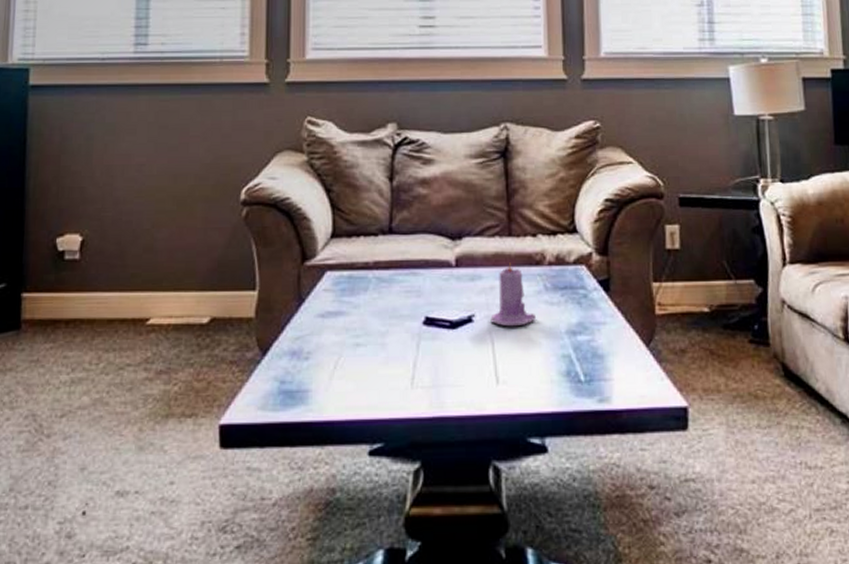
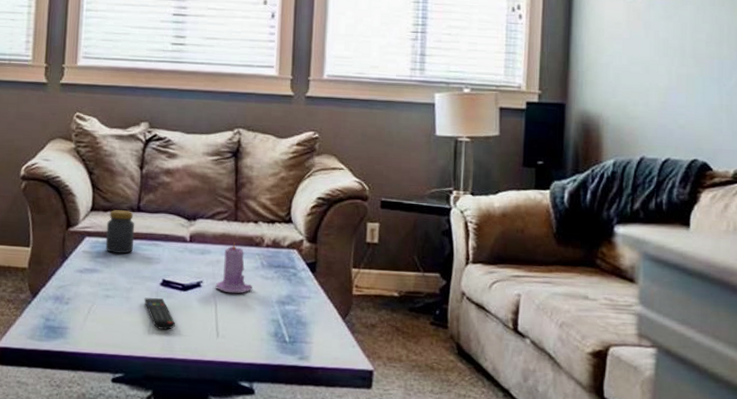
jar: none [351,234,387,289] -> present [105,210,135,254]
remote control: none [404,340,444,381] -> present [144,297,175,330]

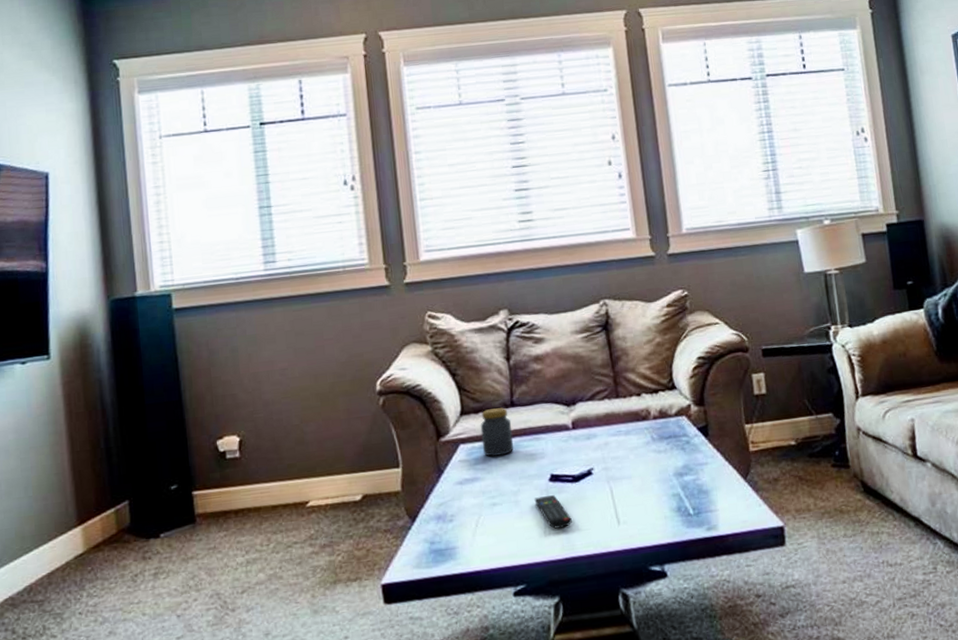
candle: present [215,242,252,294] -> none [607,420,647,476]

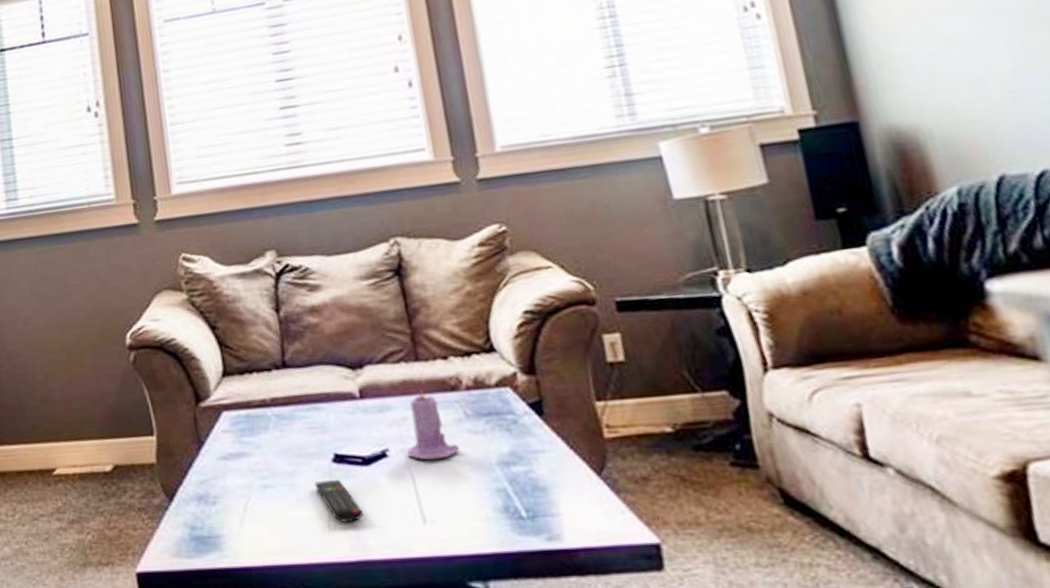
jar: present [480,407,514,457] -> none [246,369,288,428]
candle: none [607,420,647,476] -> present [407,390,459,461]

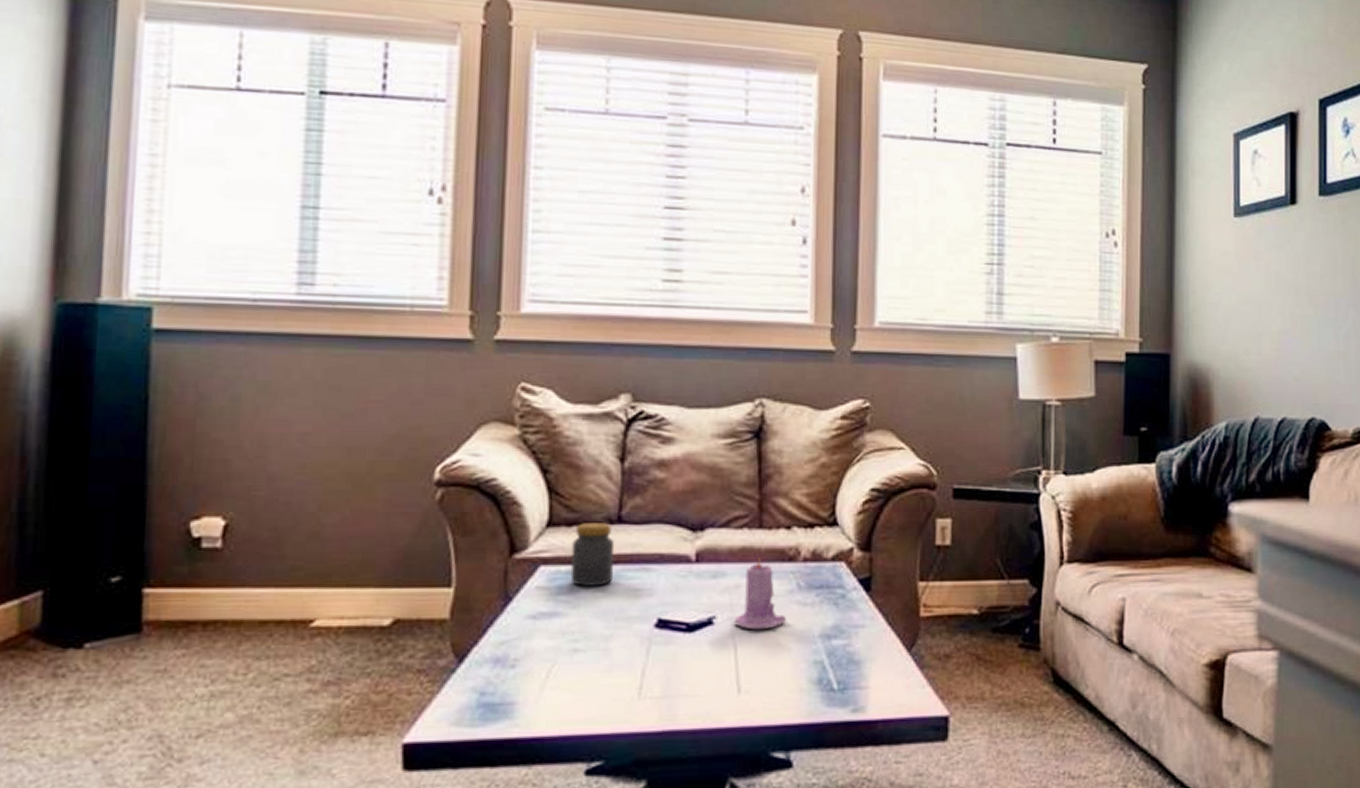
jar: none [246,369,288,428] -> present [570,523,615,586]
remote control: present [314,479,363,522] -> none [631,645,678,691]

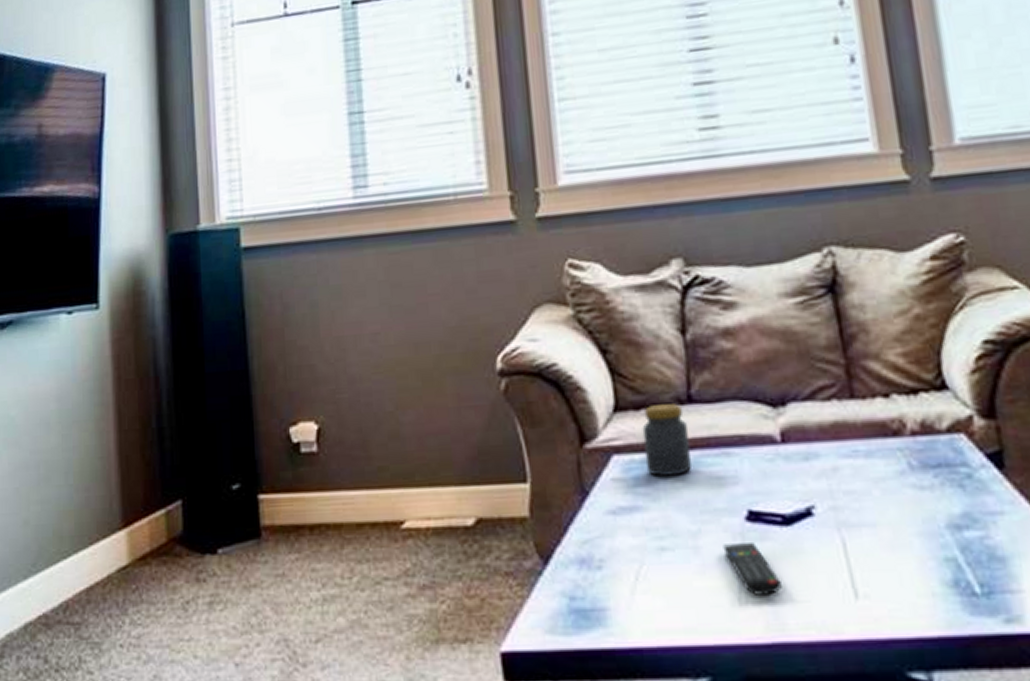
remote control: none [631,645,678,691] -> present [722,541,782,595]
candle: present [734,558,786,630] -> none [837,434,901,521]

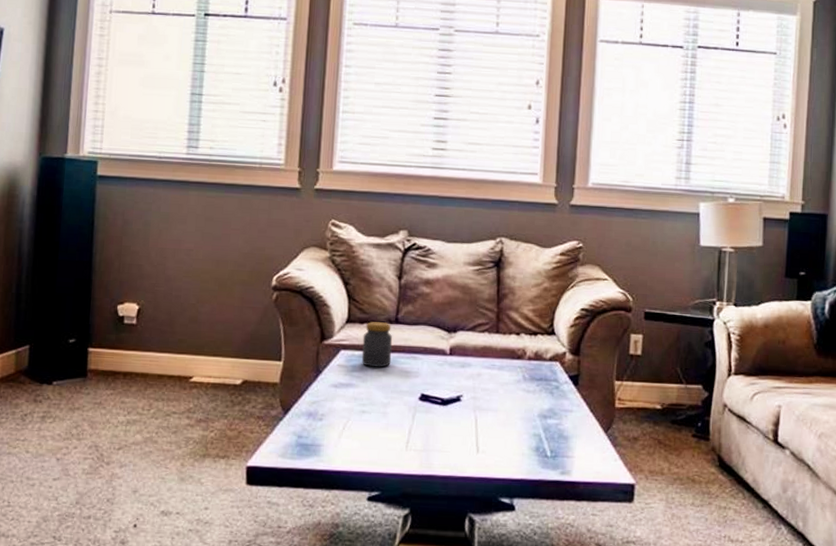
remote control: present [722,541,782,595] -> none [402,413,434,446]

